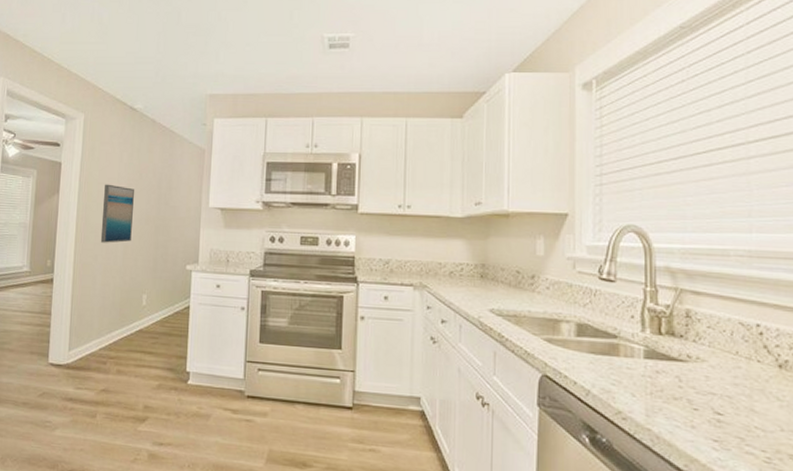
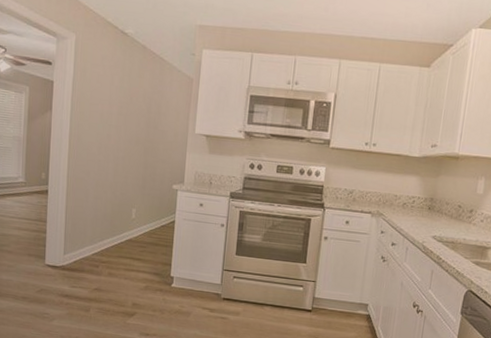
wall art: present [100,184,134,243] -> none [92,105,125,161]

